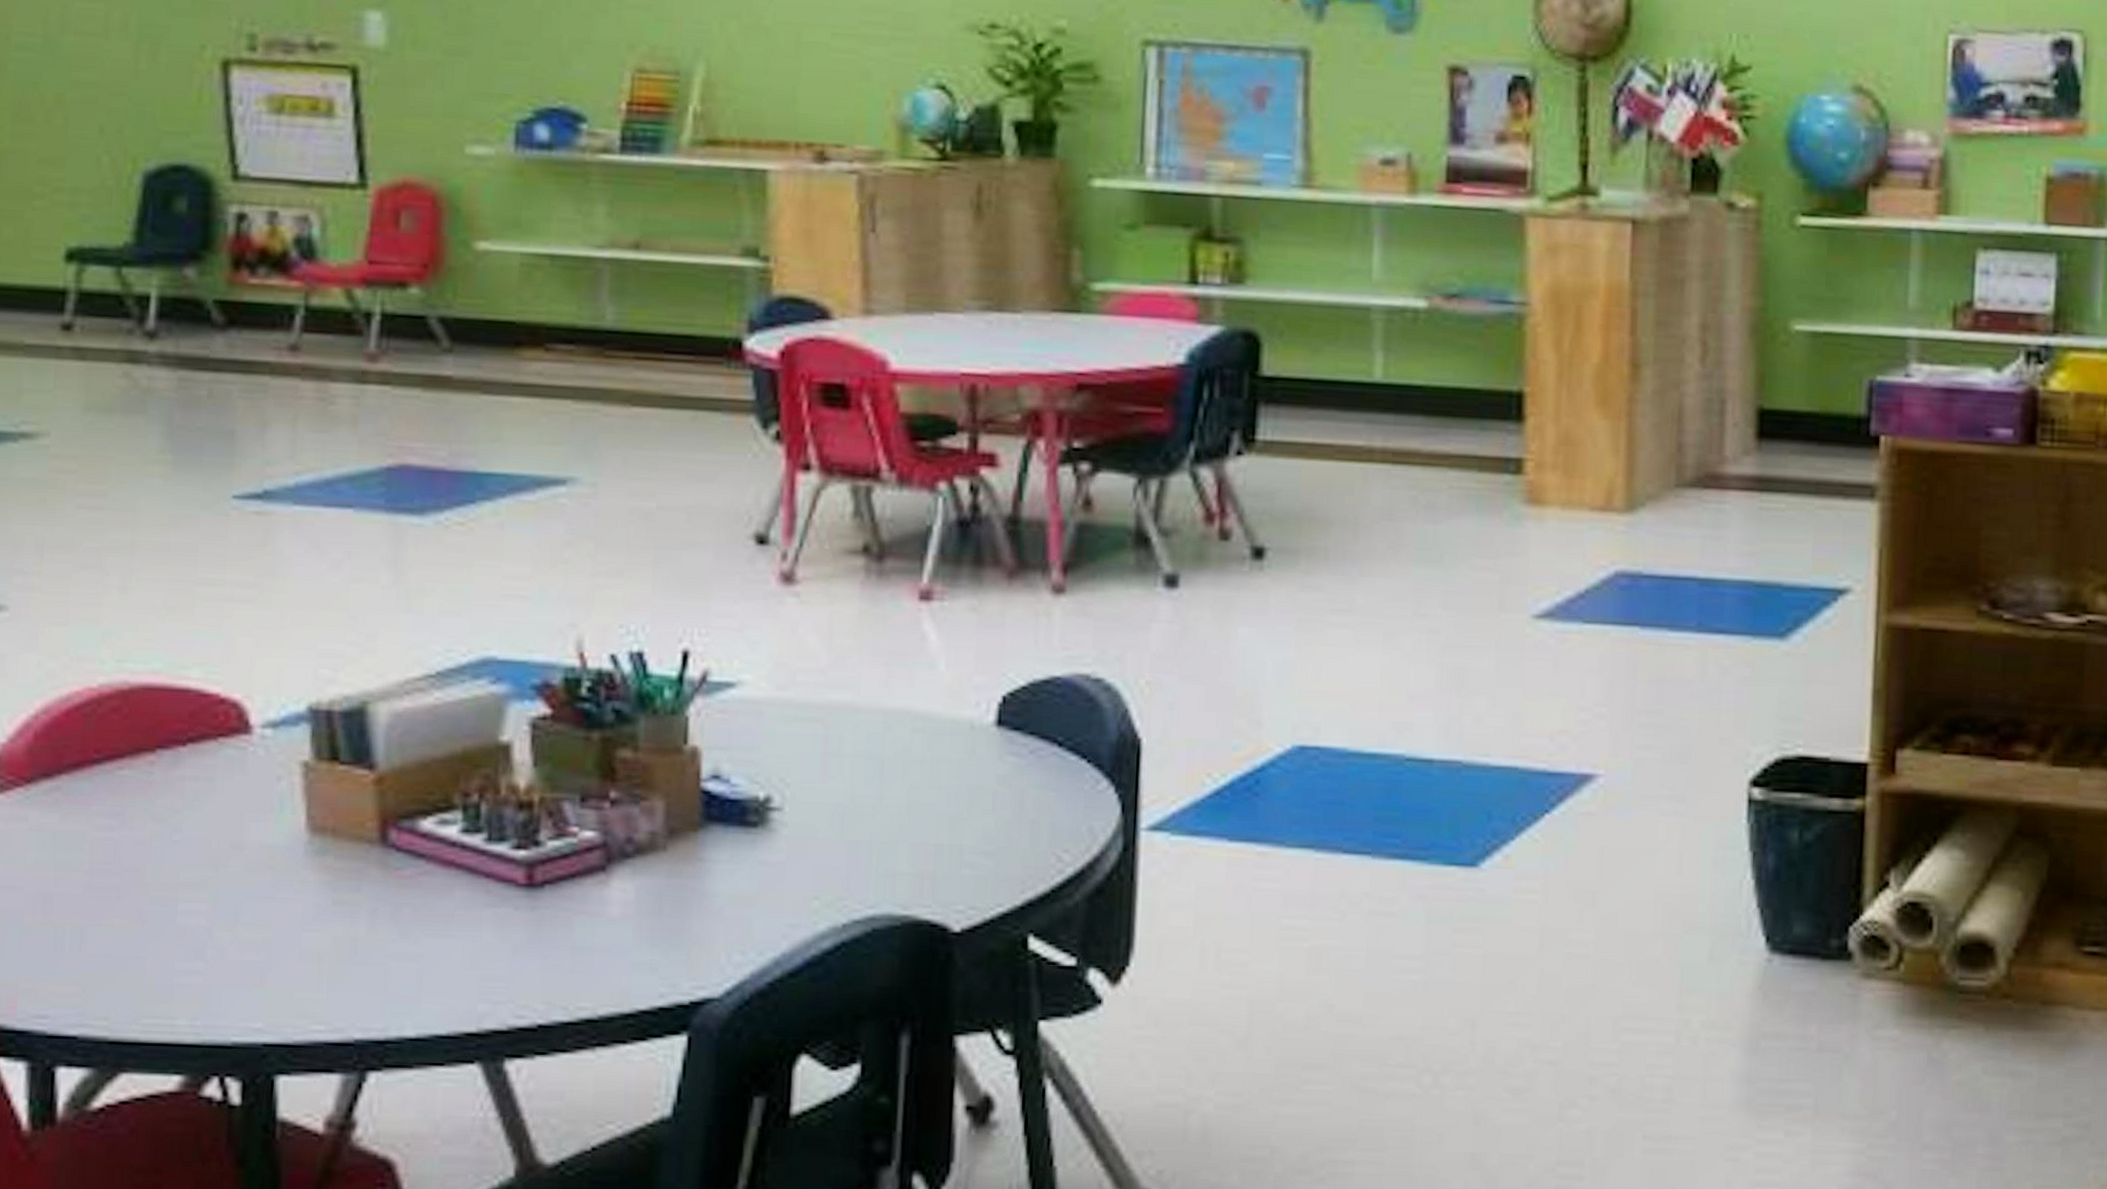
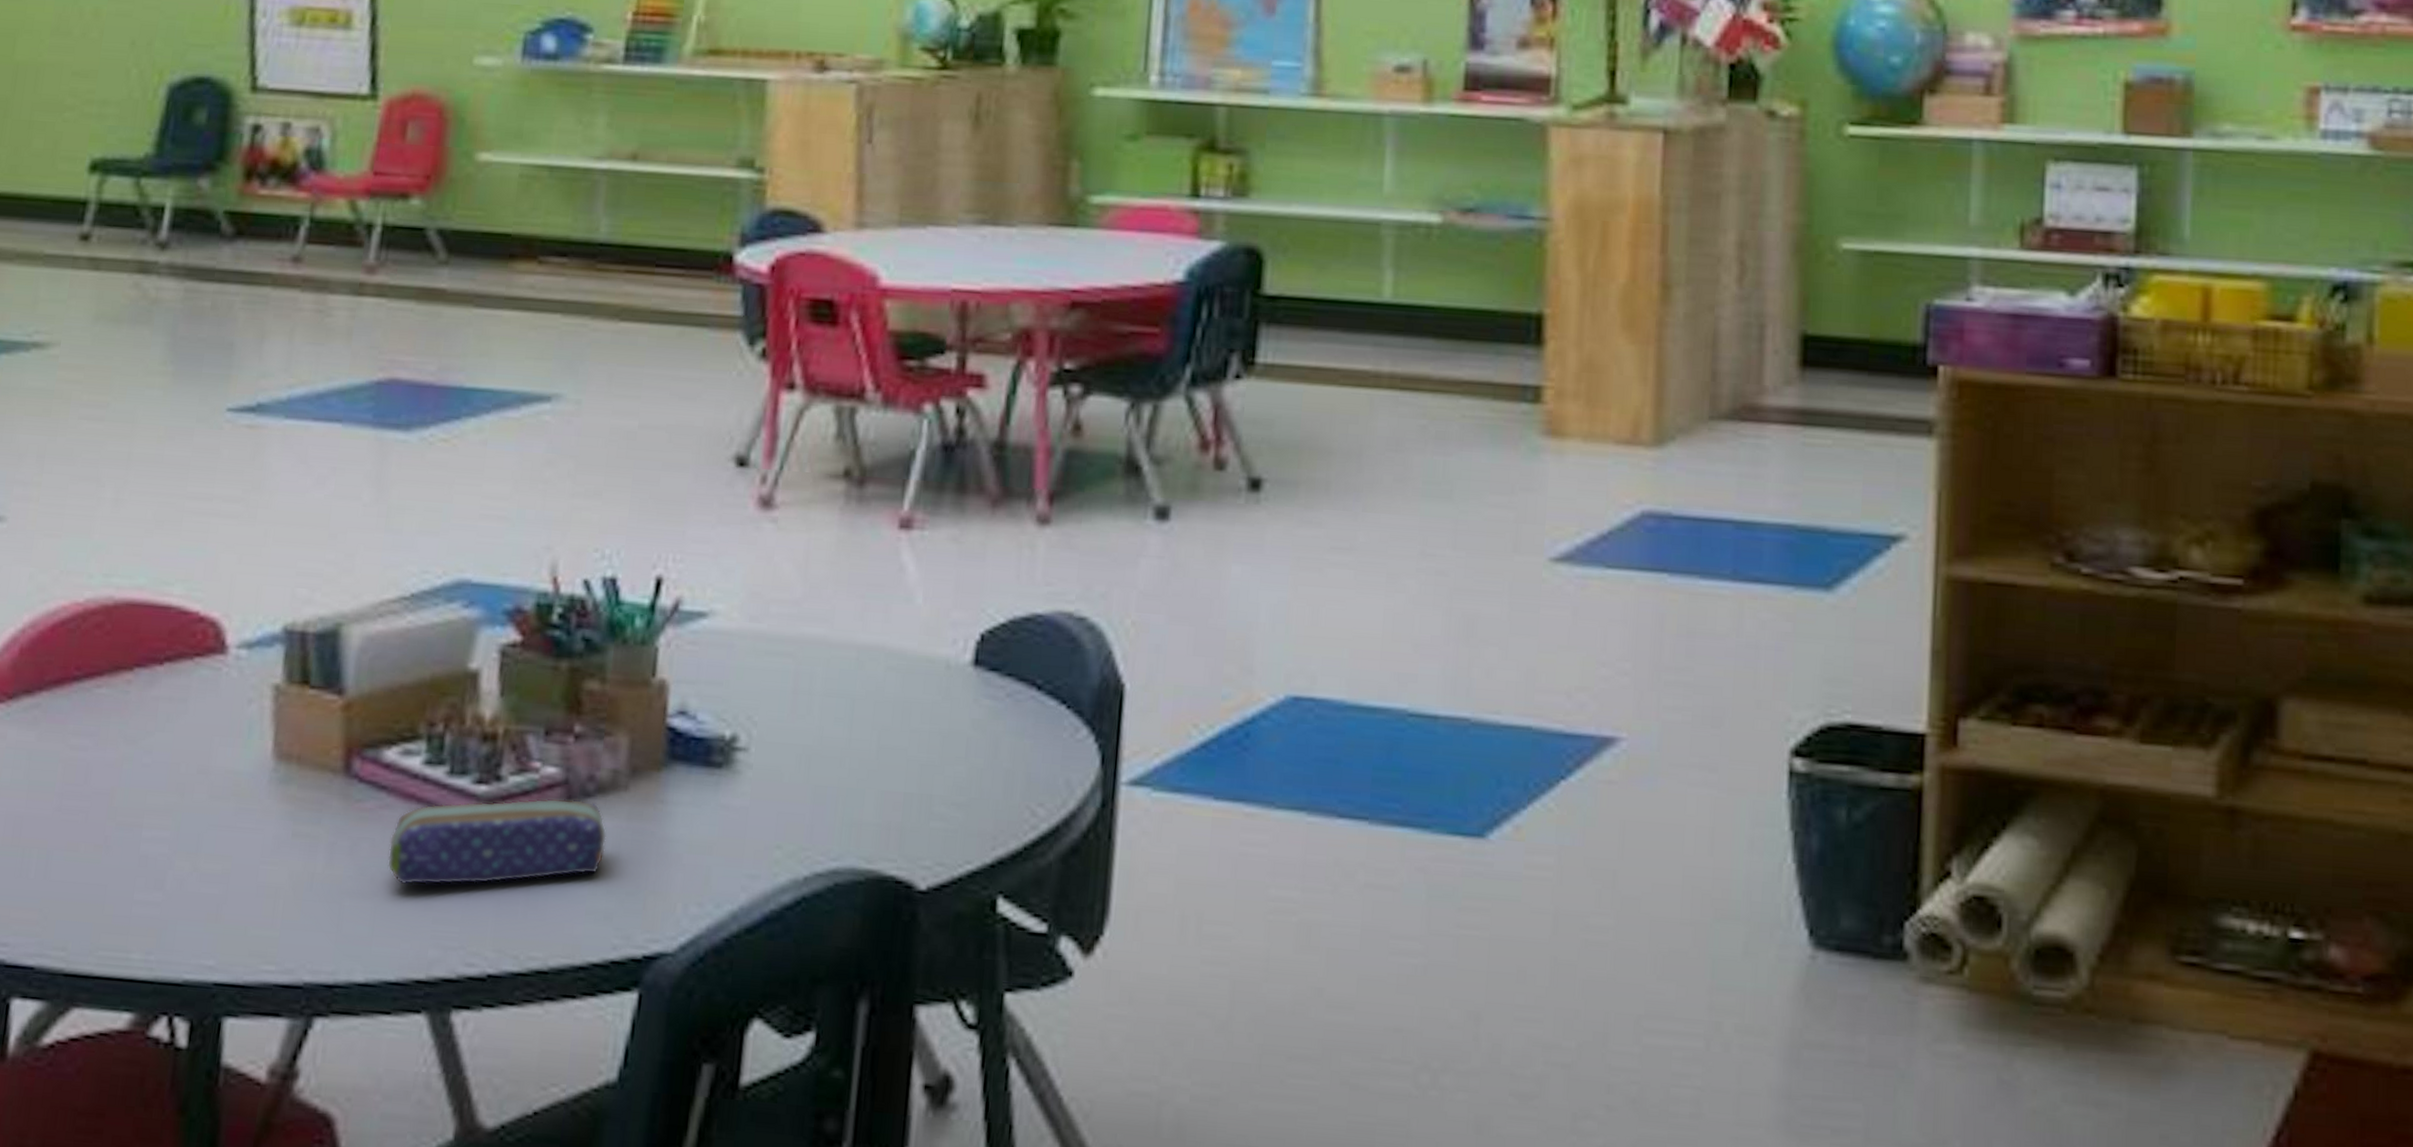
pencil case: none [431,860,648,946] -> present [387,798,607,885]

